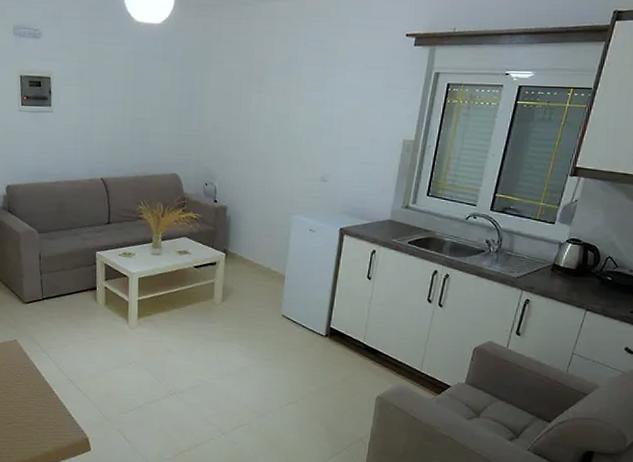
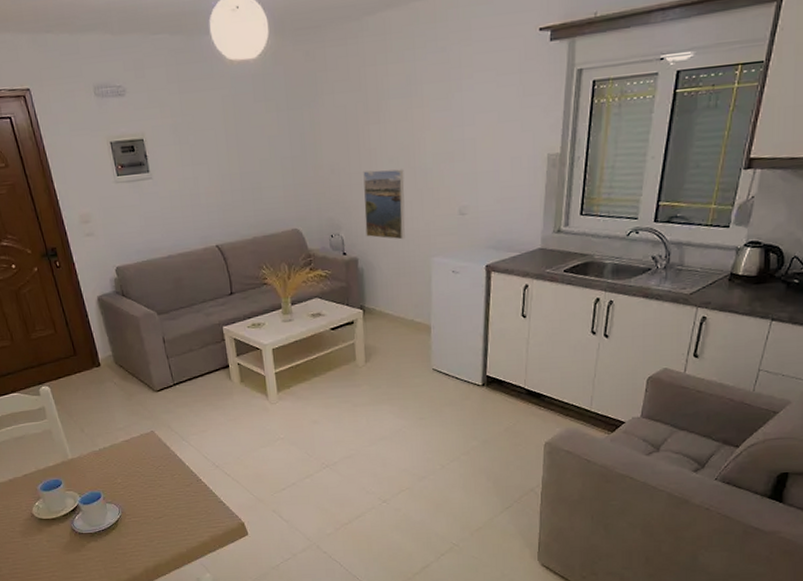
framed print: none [237,132,277,196] -> present [363,169,405,240]

